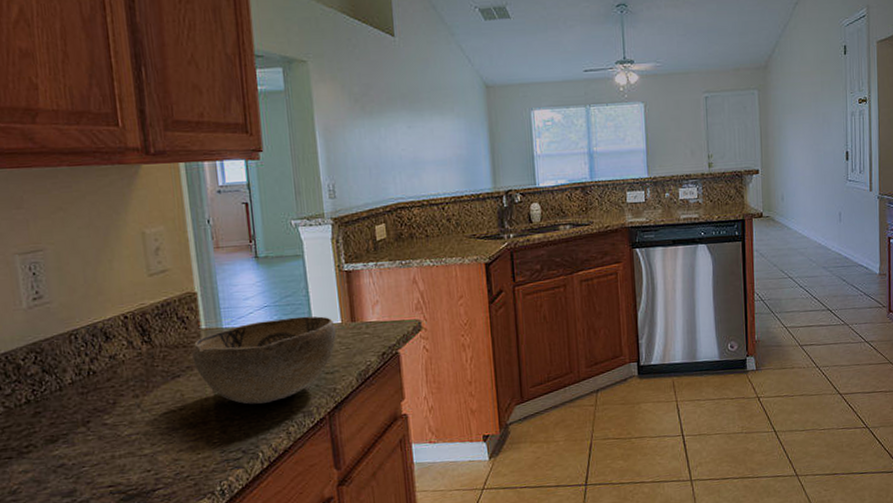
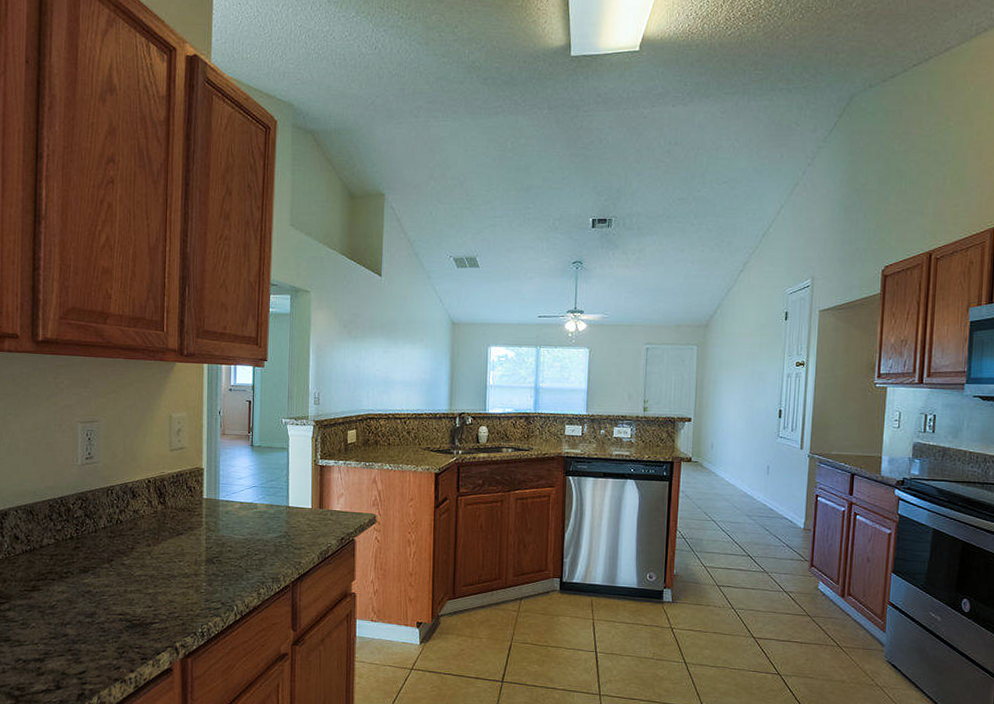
decorative bowl: present [192,316,337,405] -> none [194,498,307,566]

